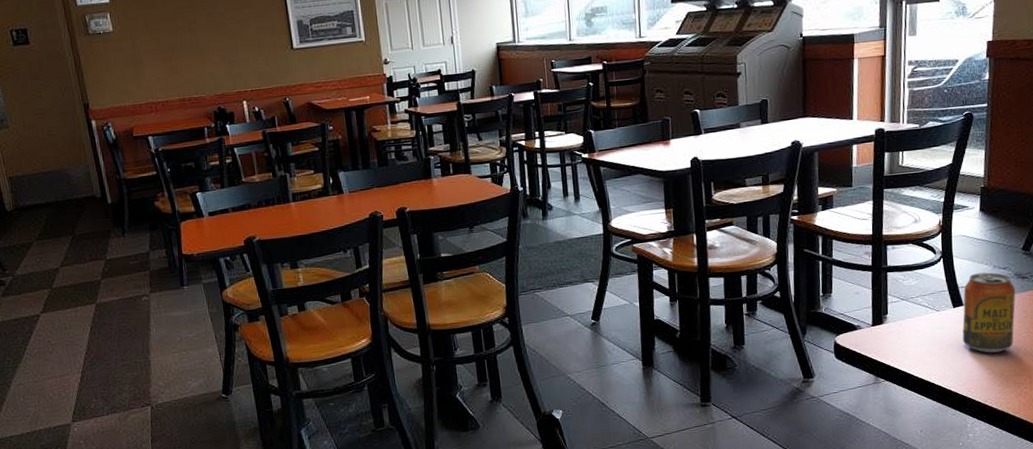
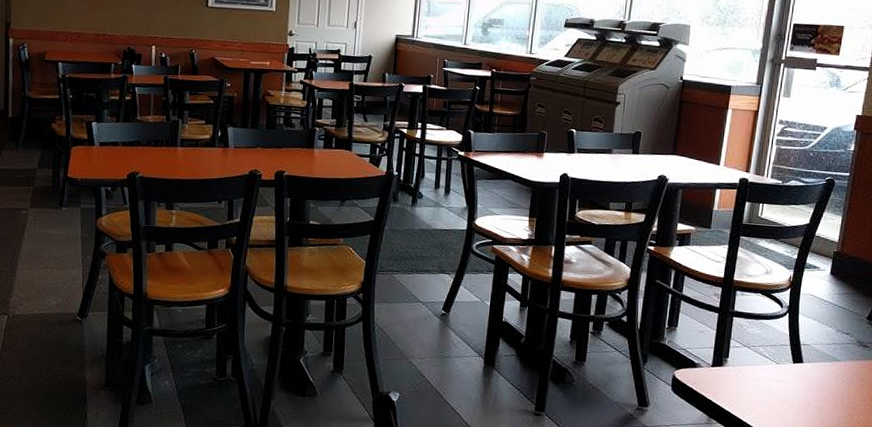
beverage can: present [962,272,1016,353] -> none [798,333,856,416]

